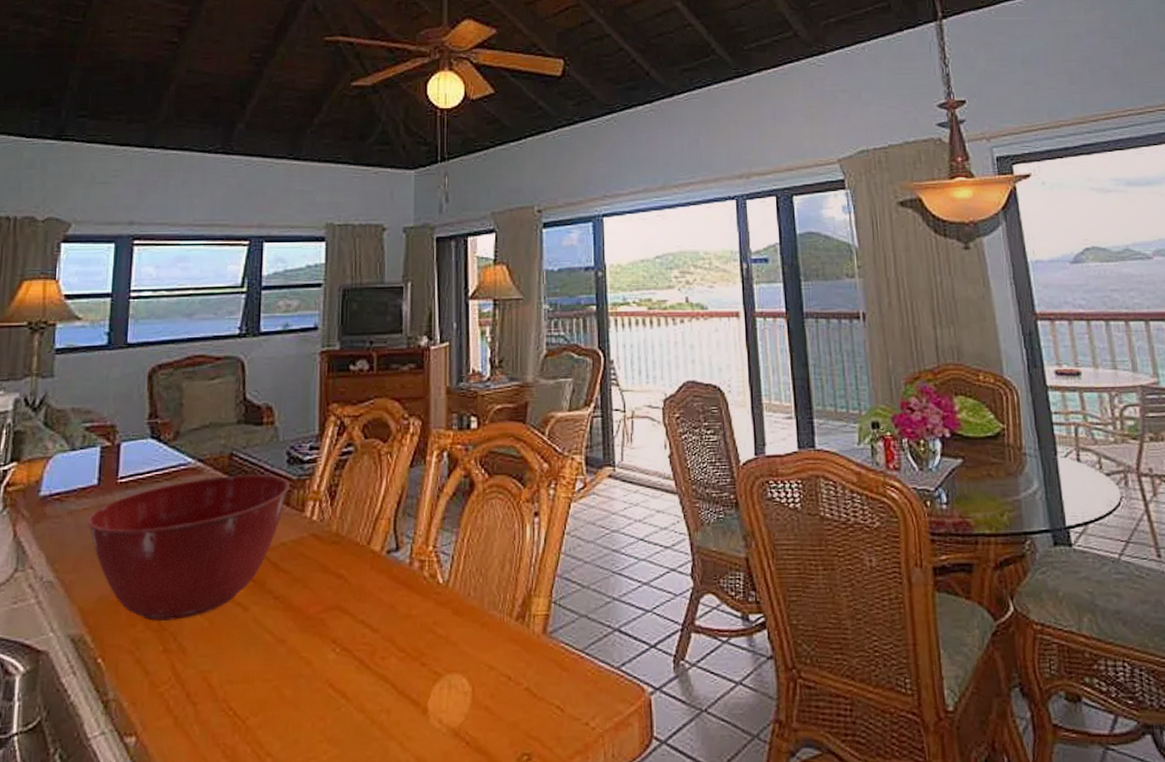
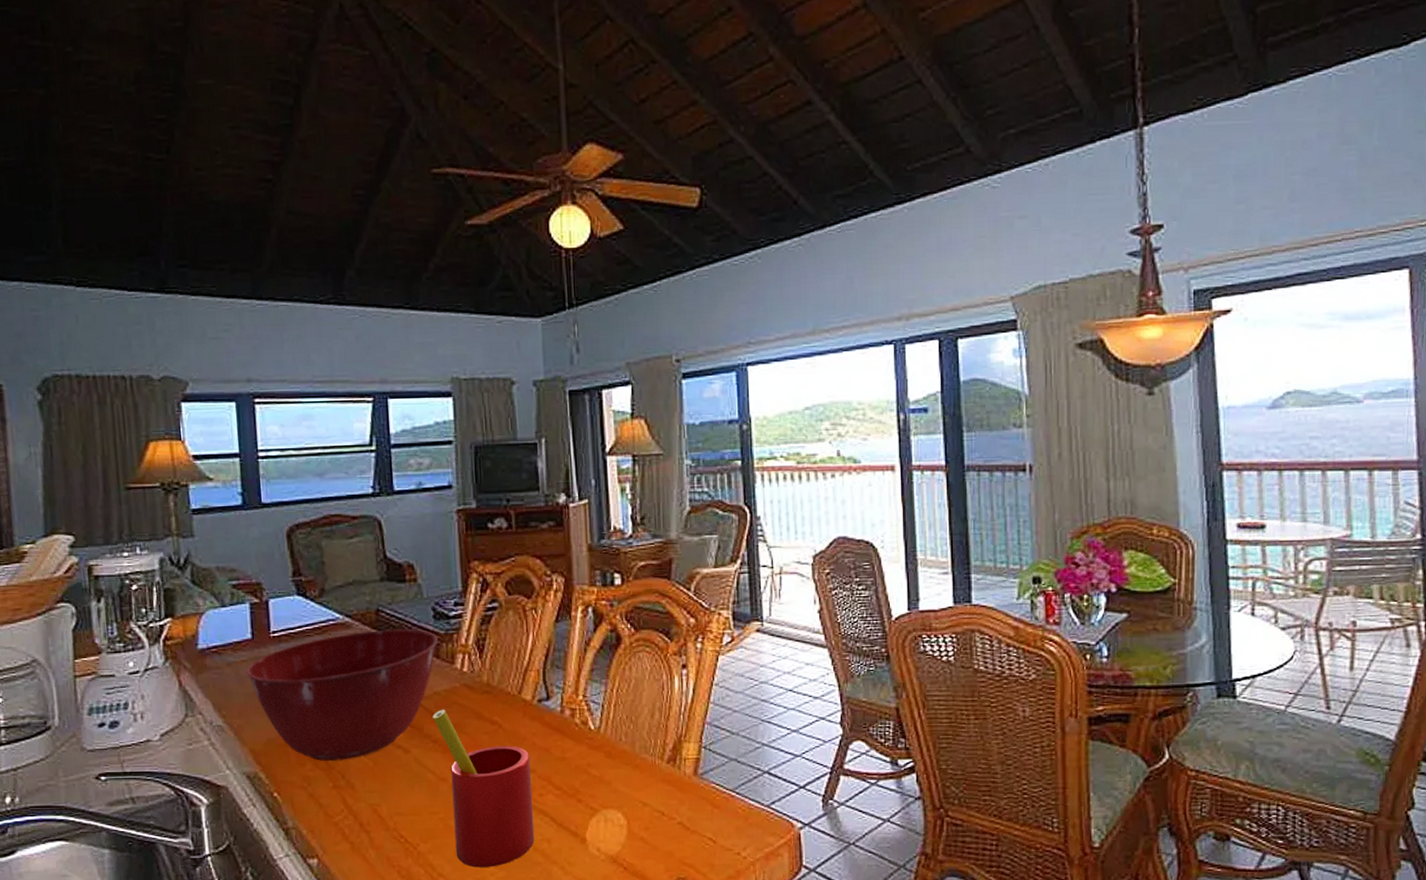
straw: none [277,561,375,745] -> present [433,709,535,867]

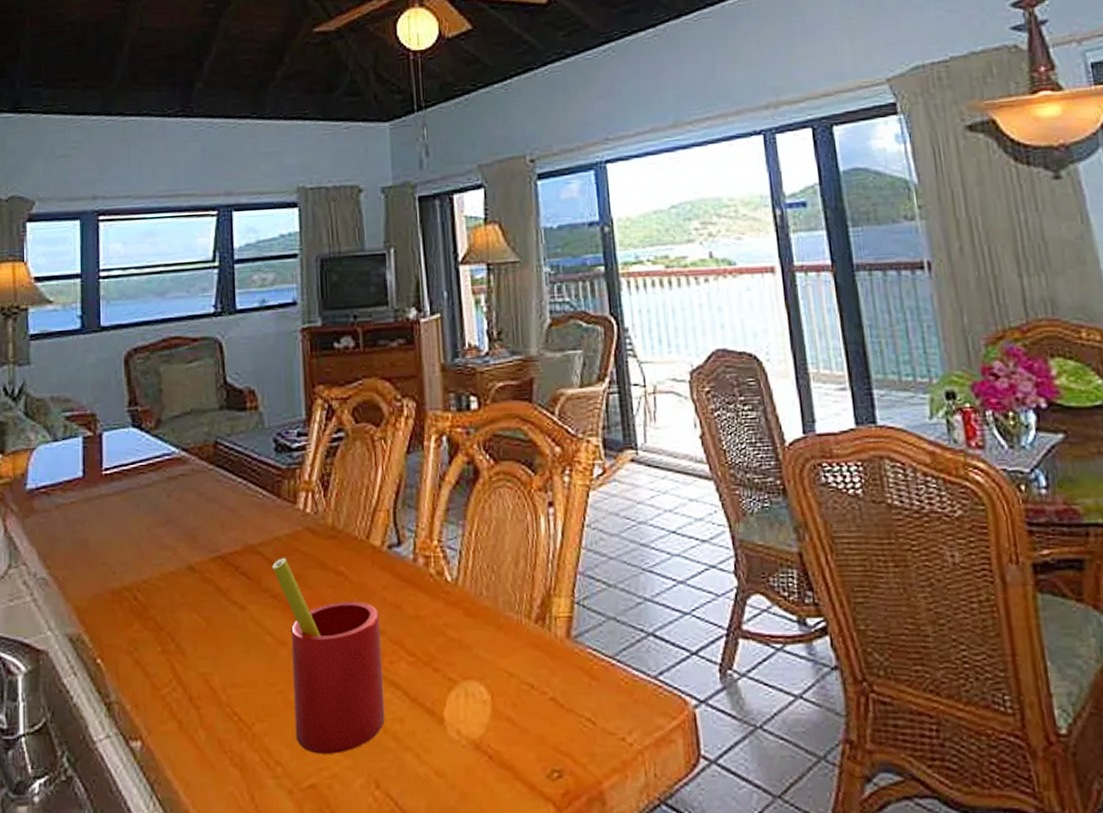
mixing bowl: present [245,629,438,762] -> none [74,463,279,621]

